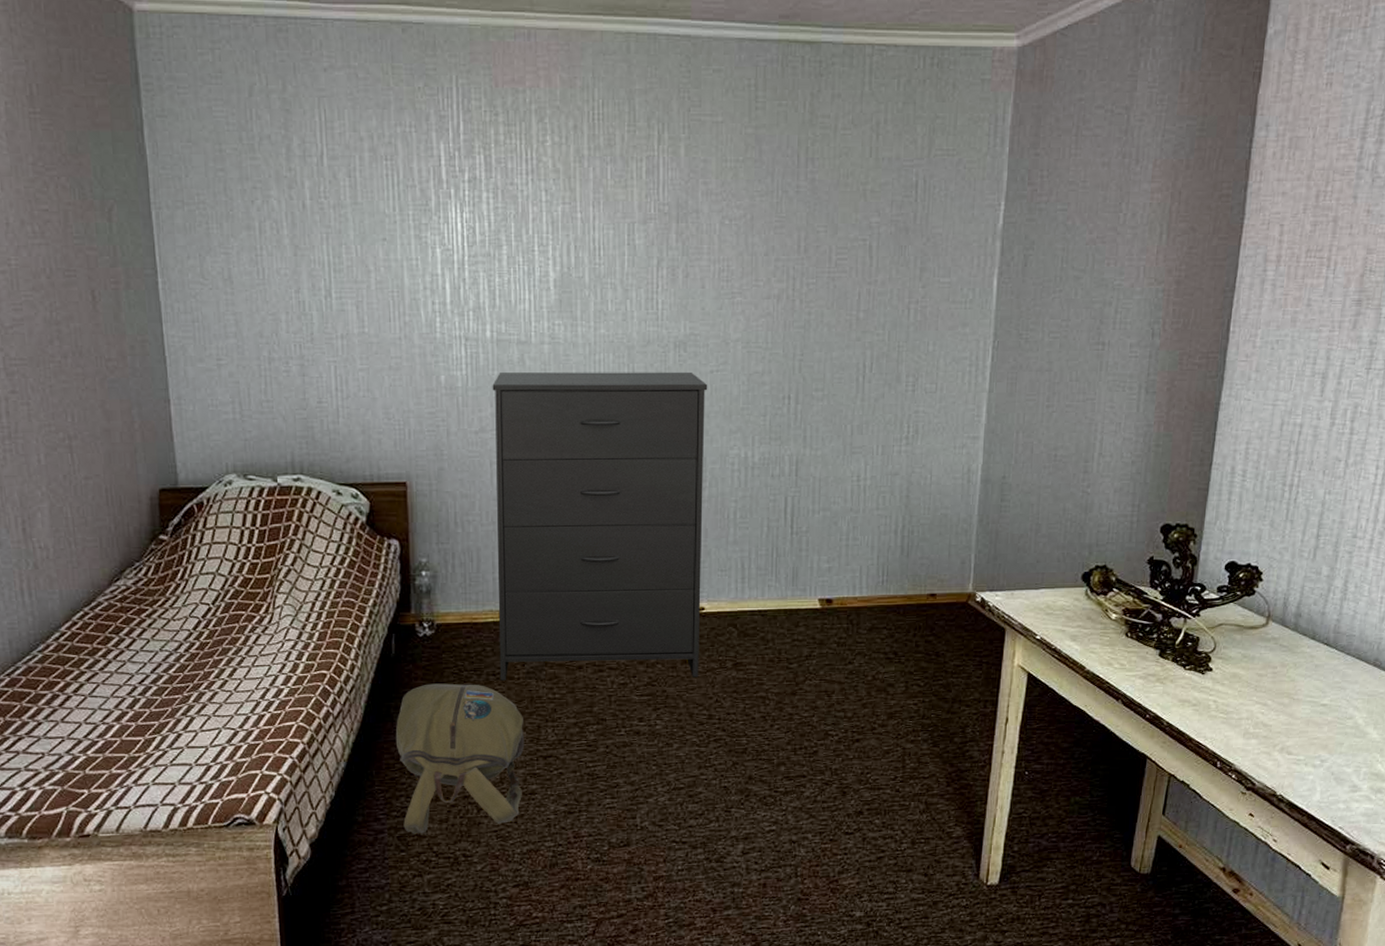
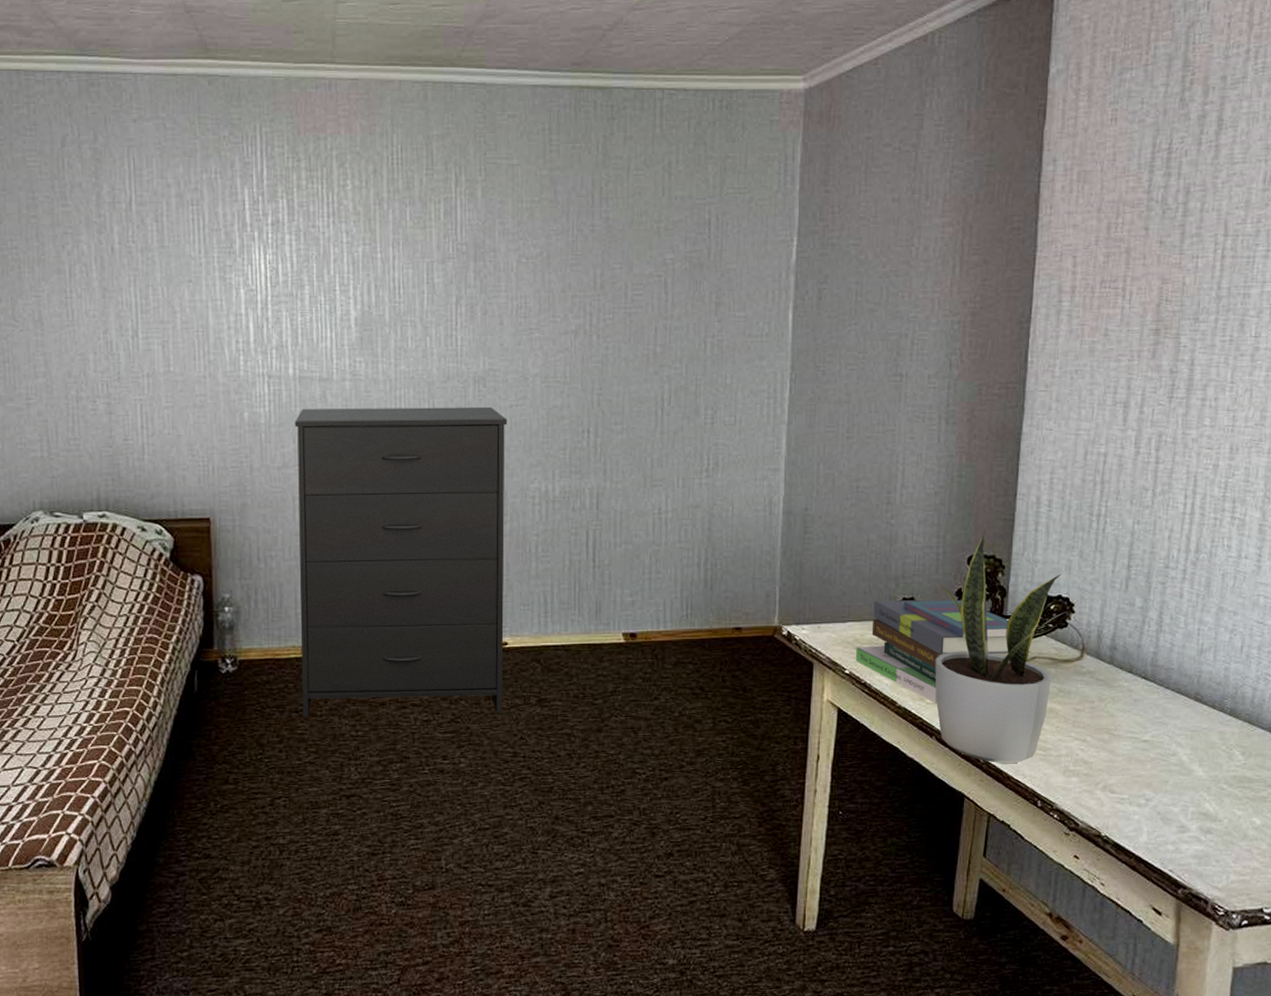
backpack: present [395,683,525,834] -> none [197,720,328,877]
books: none [1047,567,1217,669] -> present [856,599,1030,704]
potted plant: none [1123,497,1257,727] -> present [932,528,1069,764]

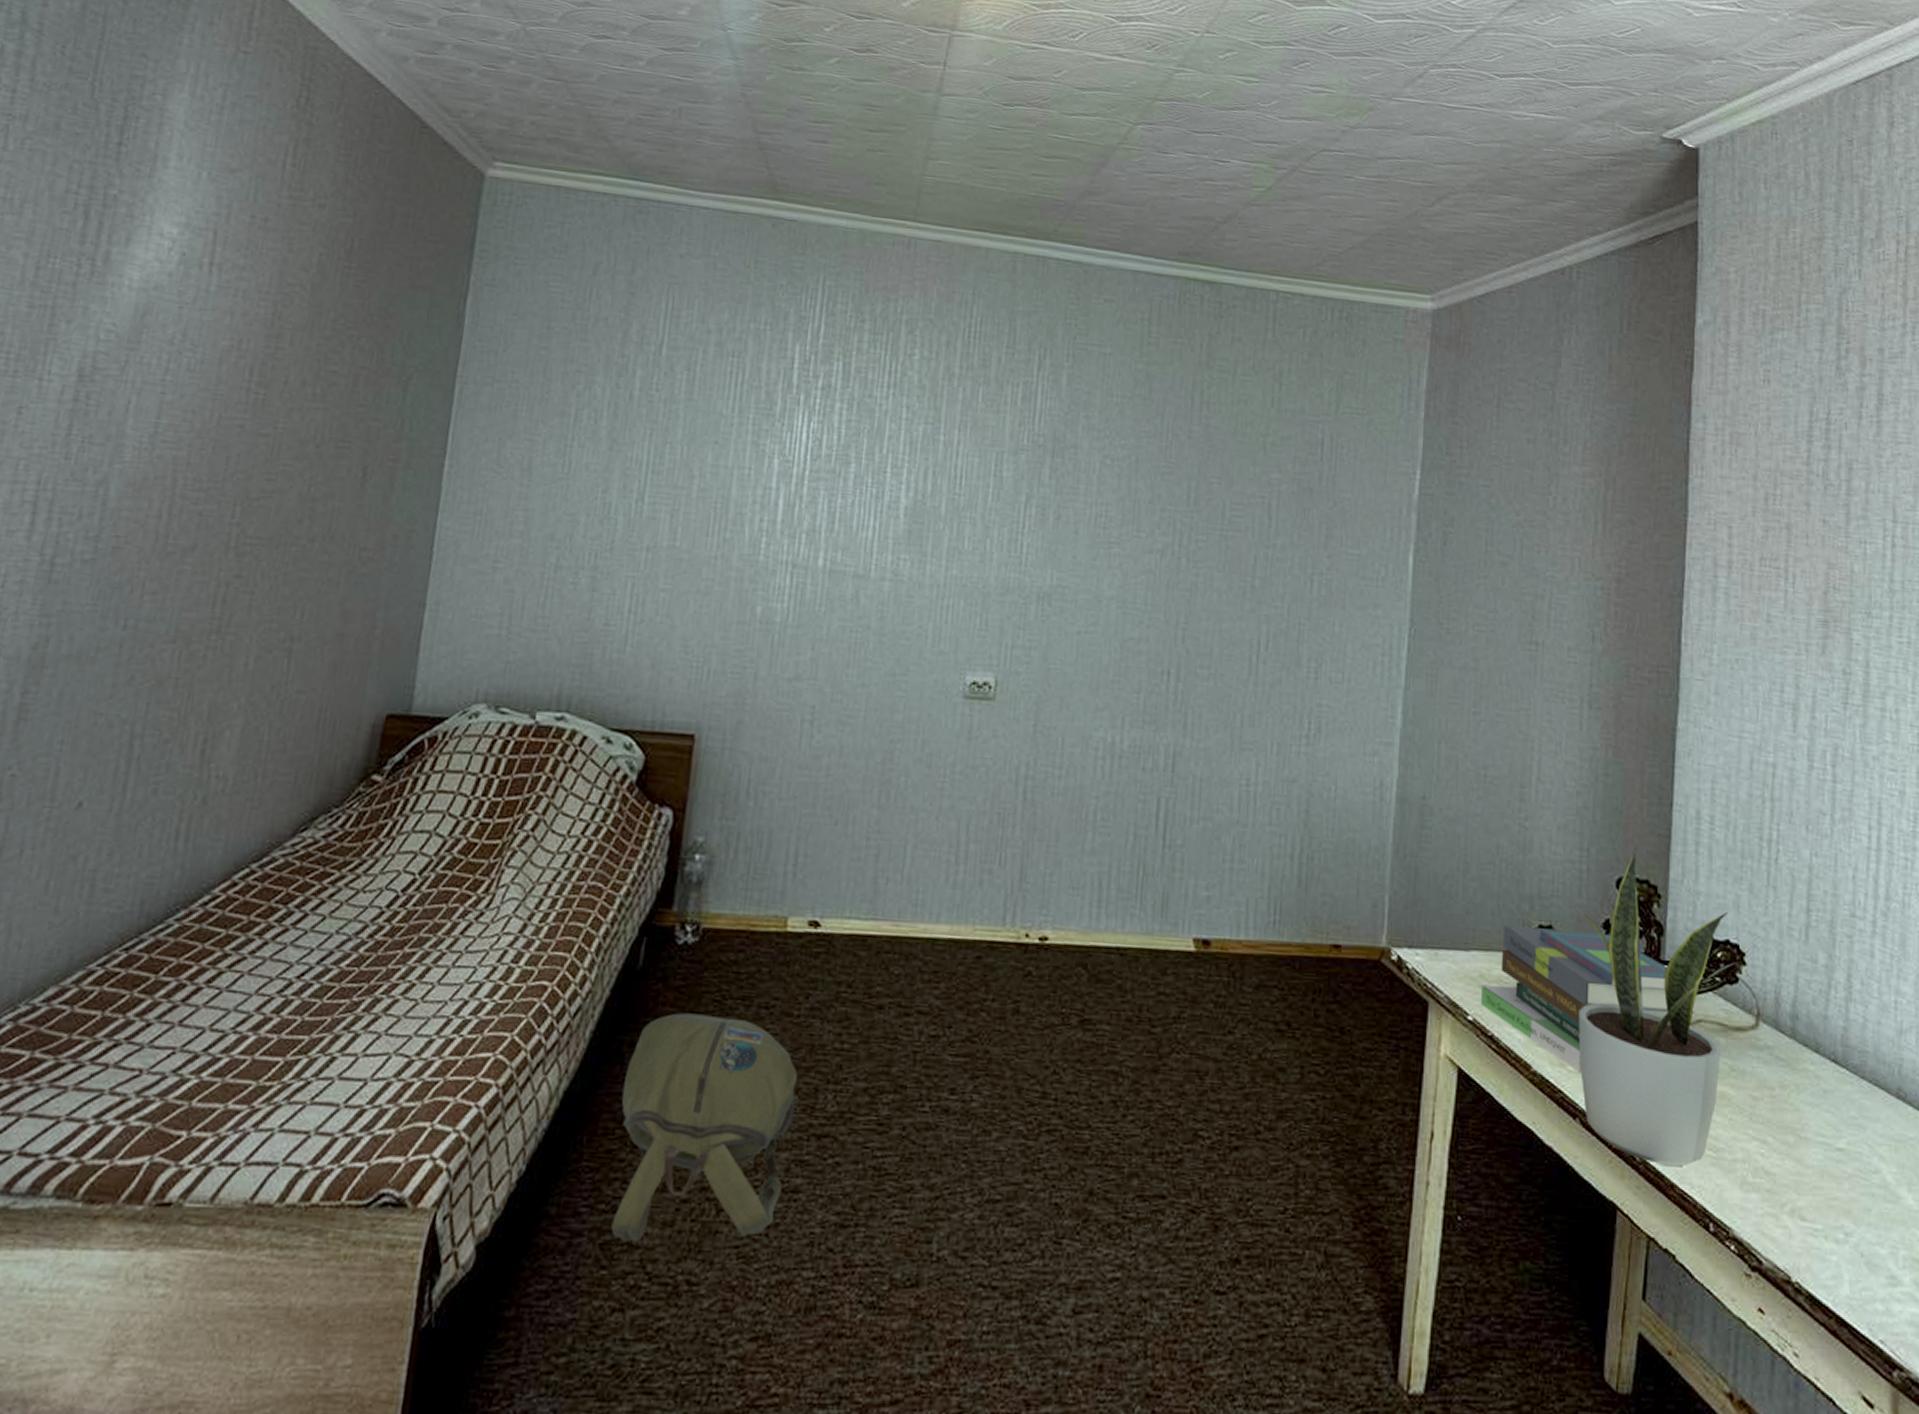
backpack: none [197,720,328,877] -> present [611,1013,797,1242]
dresser: present [295,406,508,718] -> none [773,609,1074,1036]

